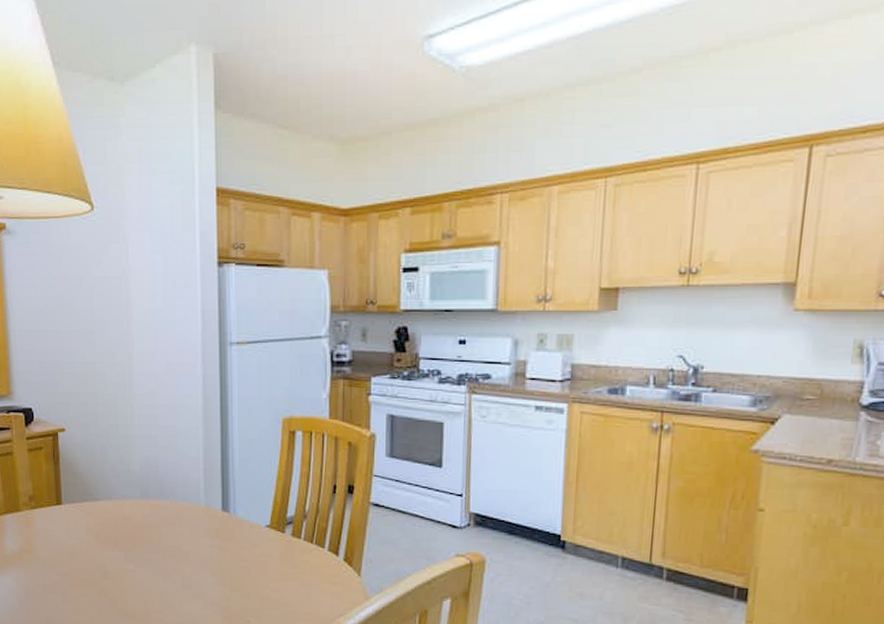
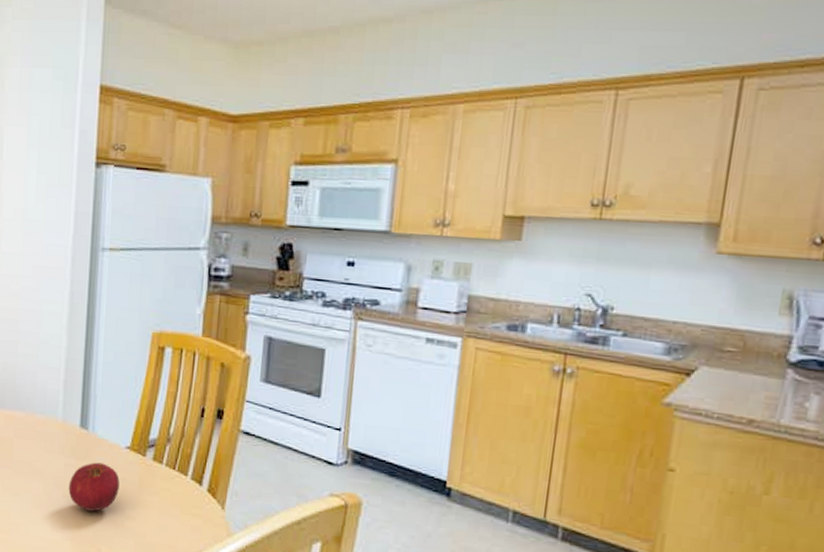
fruit: none [215,542,262,587] -> present [68,462,120,512]

